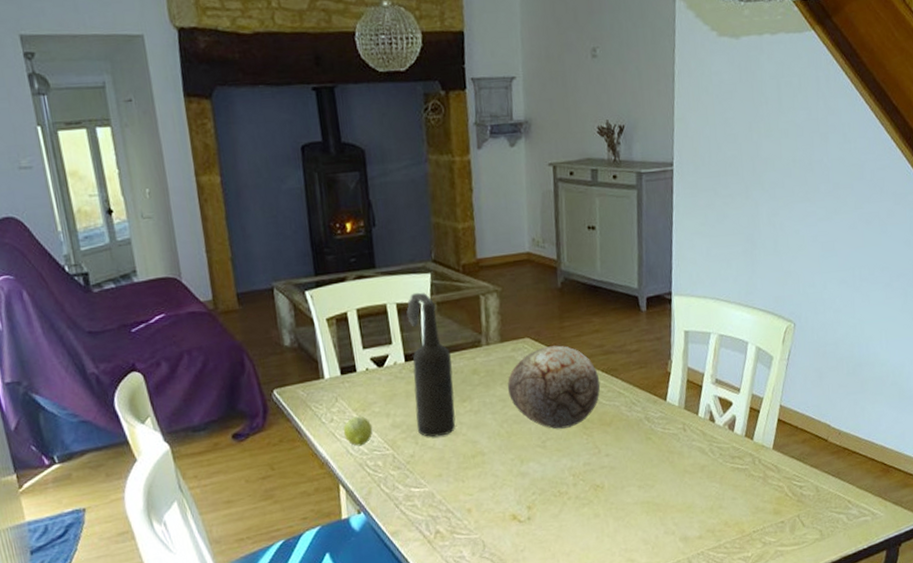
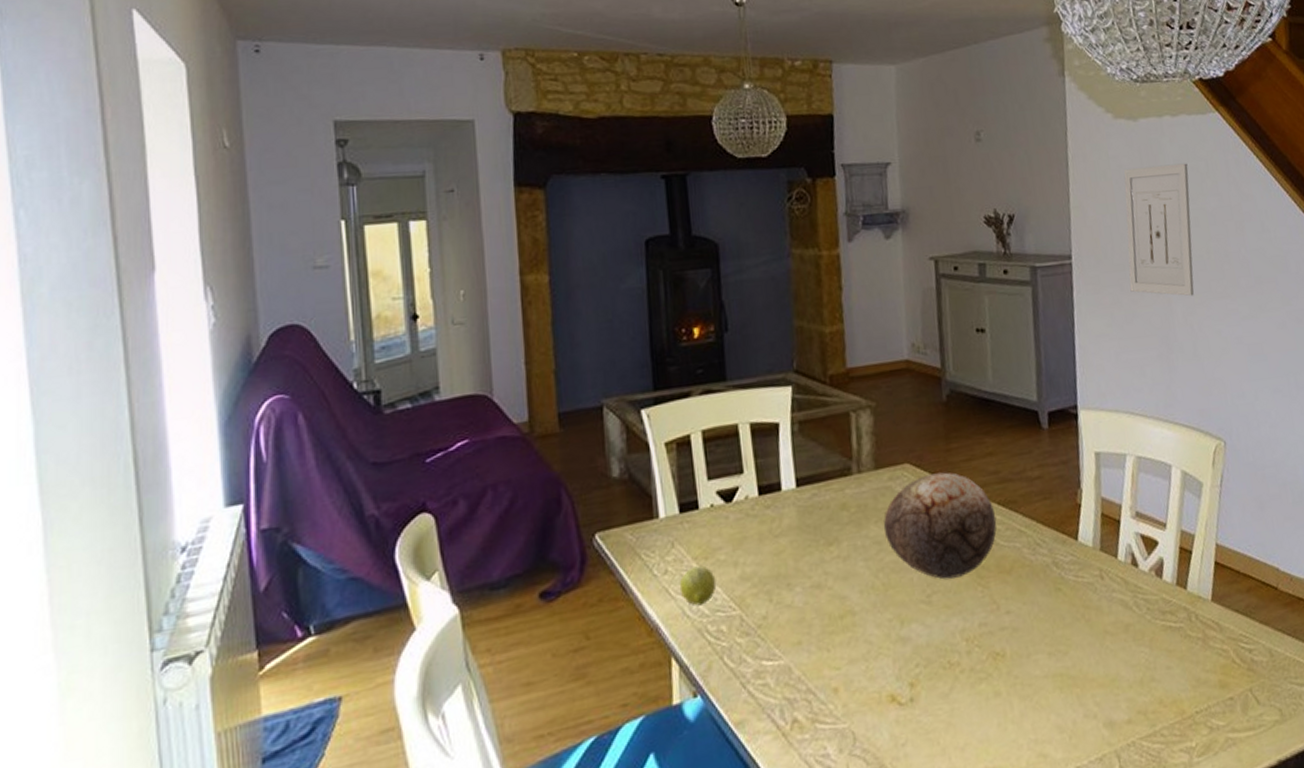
bottle: present [406,292,456,437] -> none [762,409,820,592]
wall art: none [722,79,783,200] -> present [1124,163,1194,297]

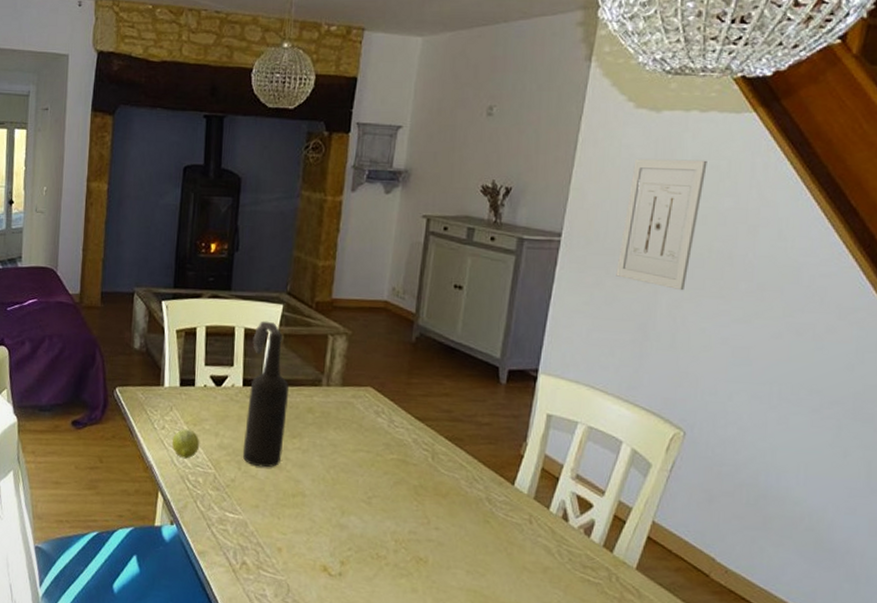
bottle: none [762,409,820,592] -> present [242,321,290,468]
decorative egg: present [883,472,997,579] -> none [340,400,442,490]

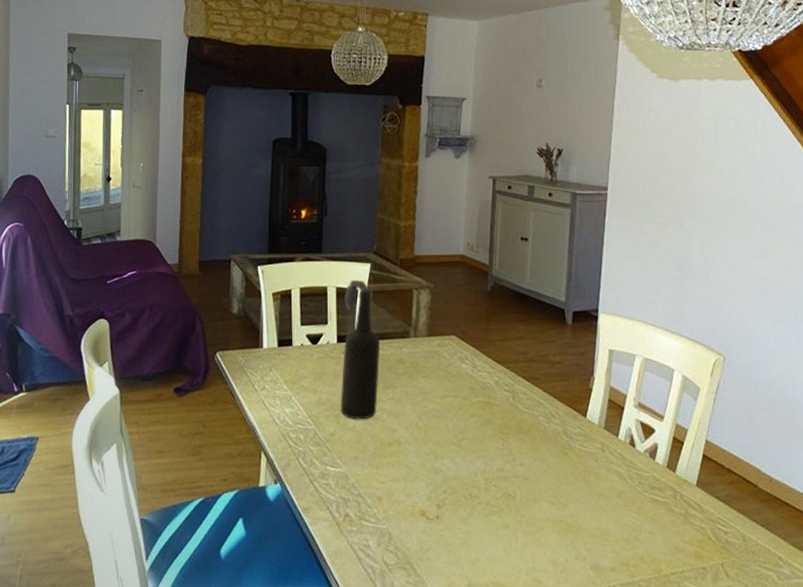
fruit: present [171,429,200,459] -> none [272,388,300,417]
wall art: present [616,158,707,291] -> none [655,120,719,233]

